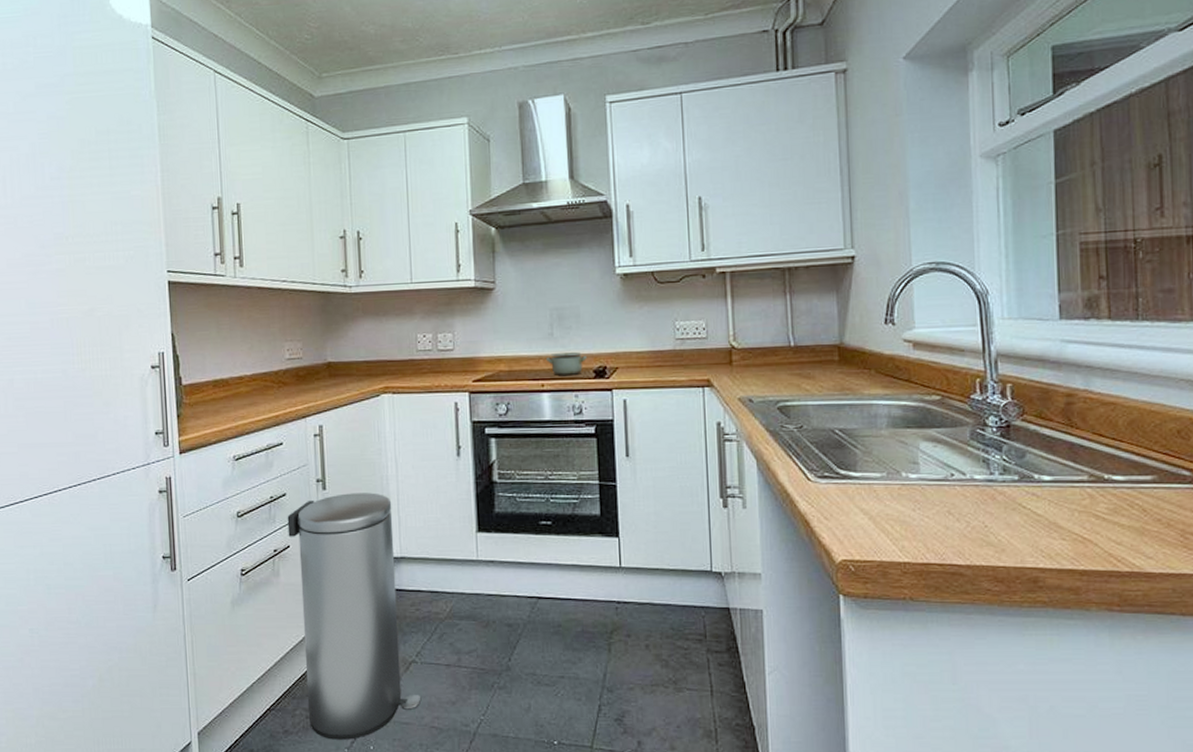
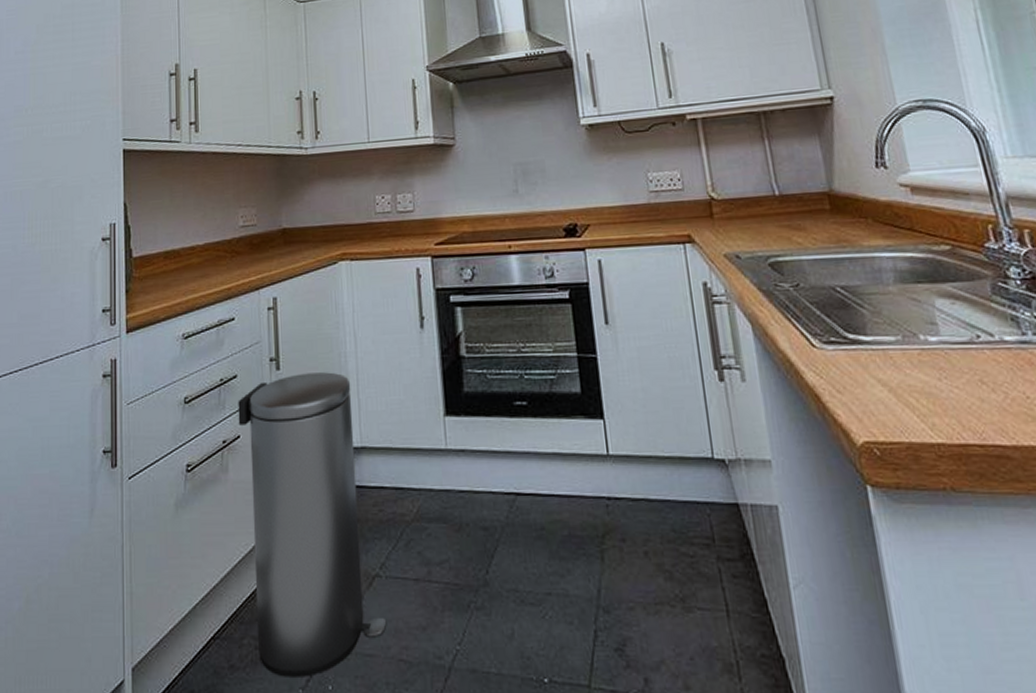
saucepan: present [546,352,587,375] -> none [512,209,555,235]

